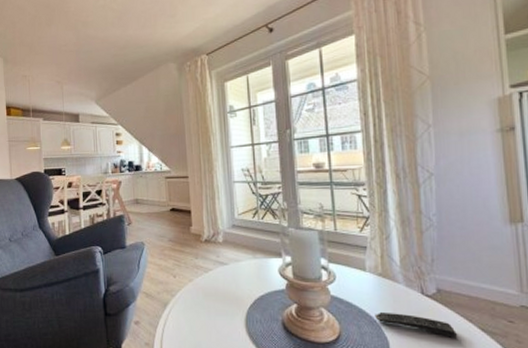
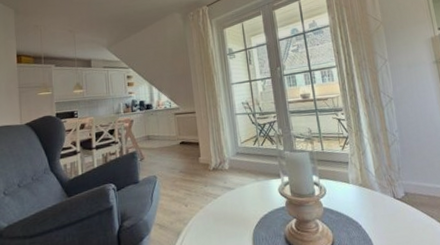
remote control: present [374,311,457,339] -> none [359,216,423,234]

